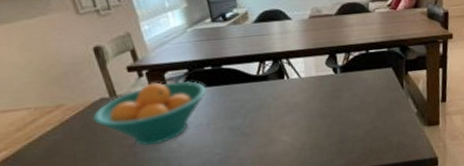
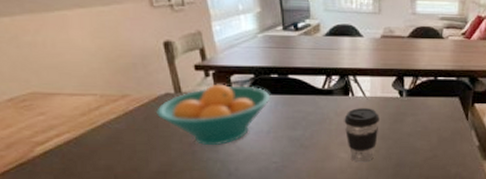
coffee cup: none [282,88,317,144] -> present [344,108,380,163]

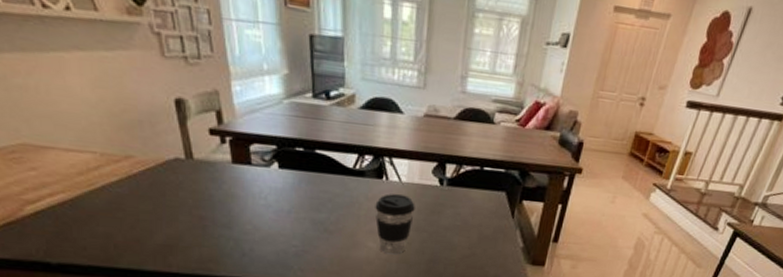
fruit bowl: present [155,84,271,146] -> none [162,152,294,221]

